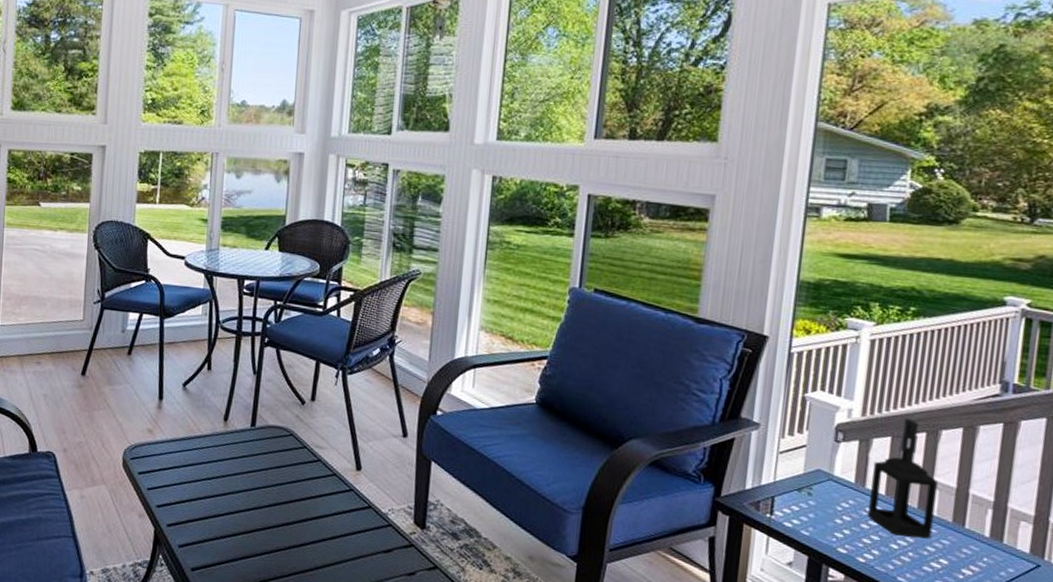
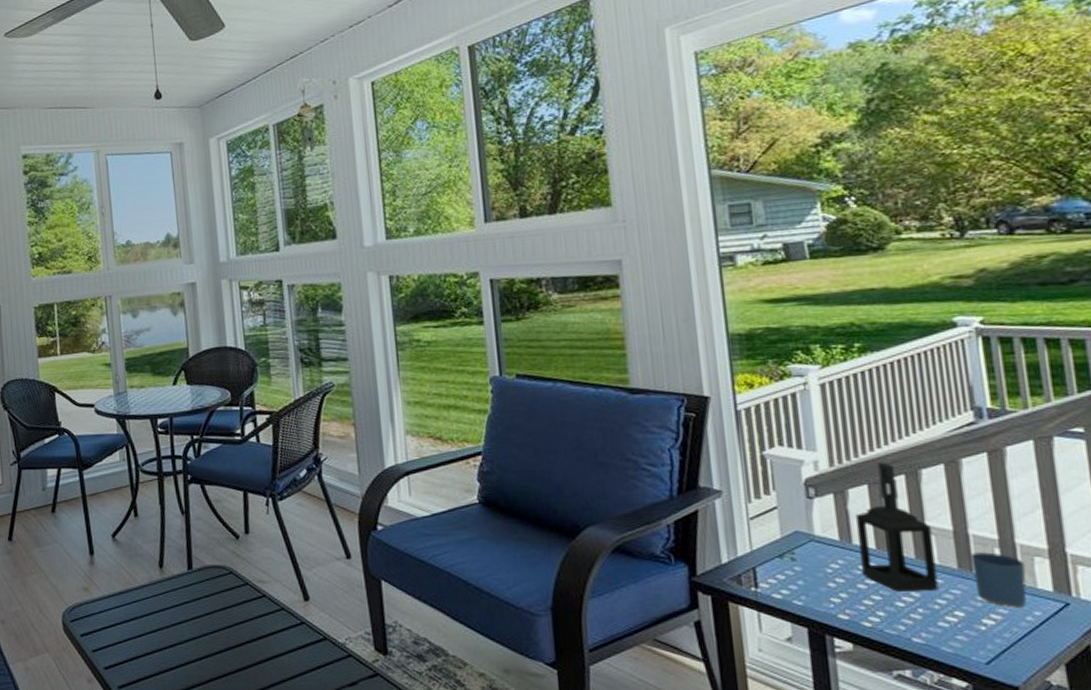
mug: none [964,510,1012,562] -> present [970,552,1027,606]

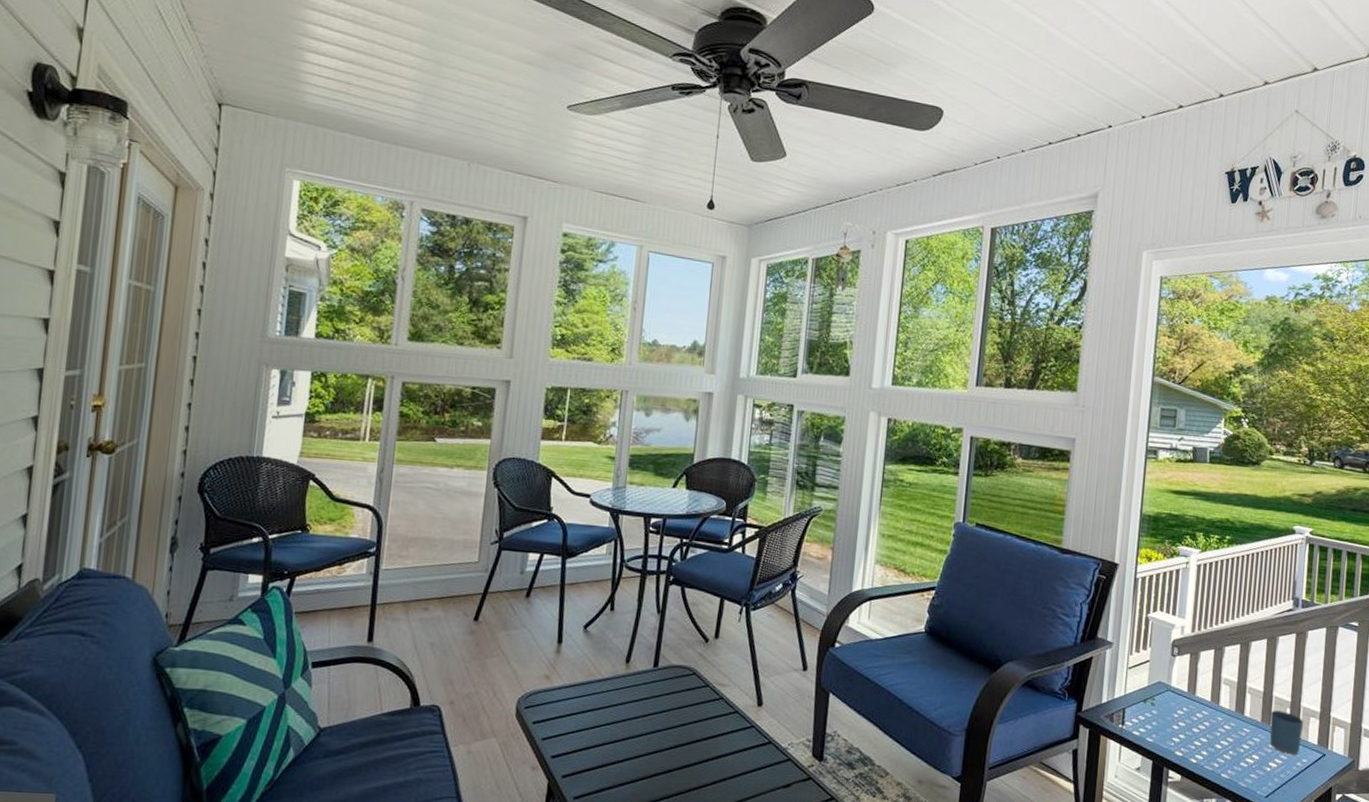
lantern: present [855,462,939,592] -> none [1198,632,1250,738]

